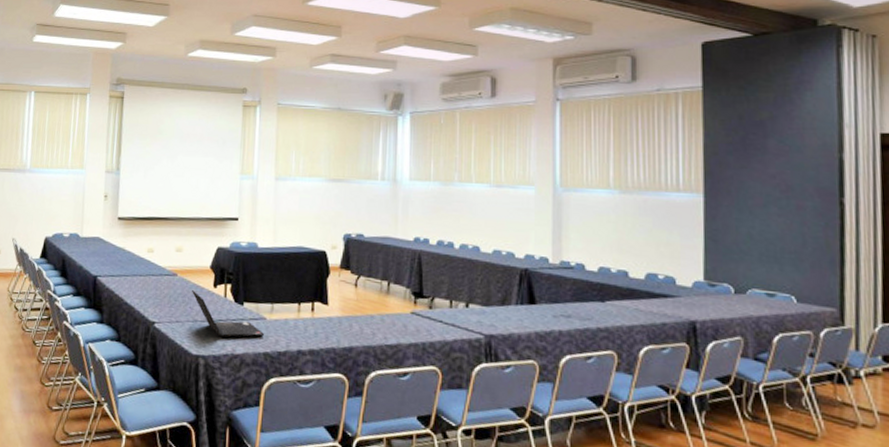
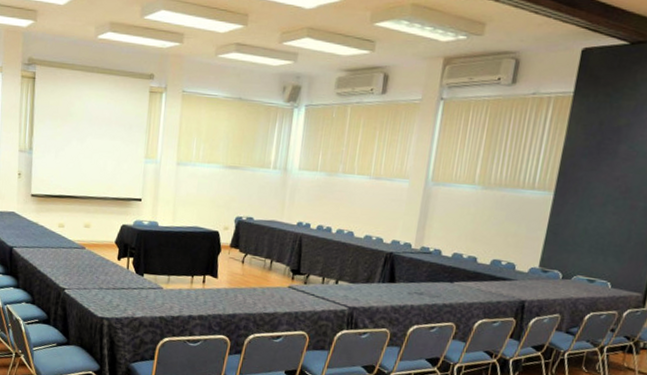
laptop computer: present [191,290,265,338] -> none [97,262,161,304]

